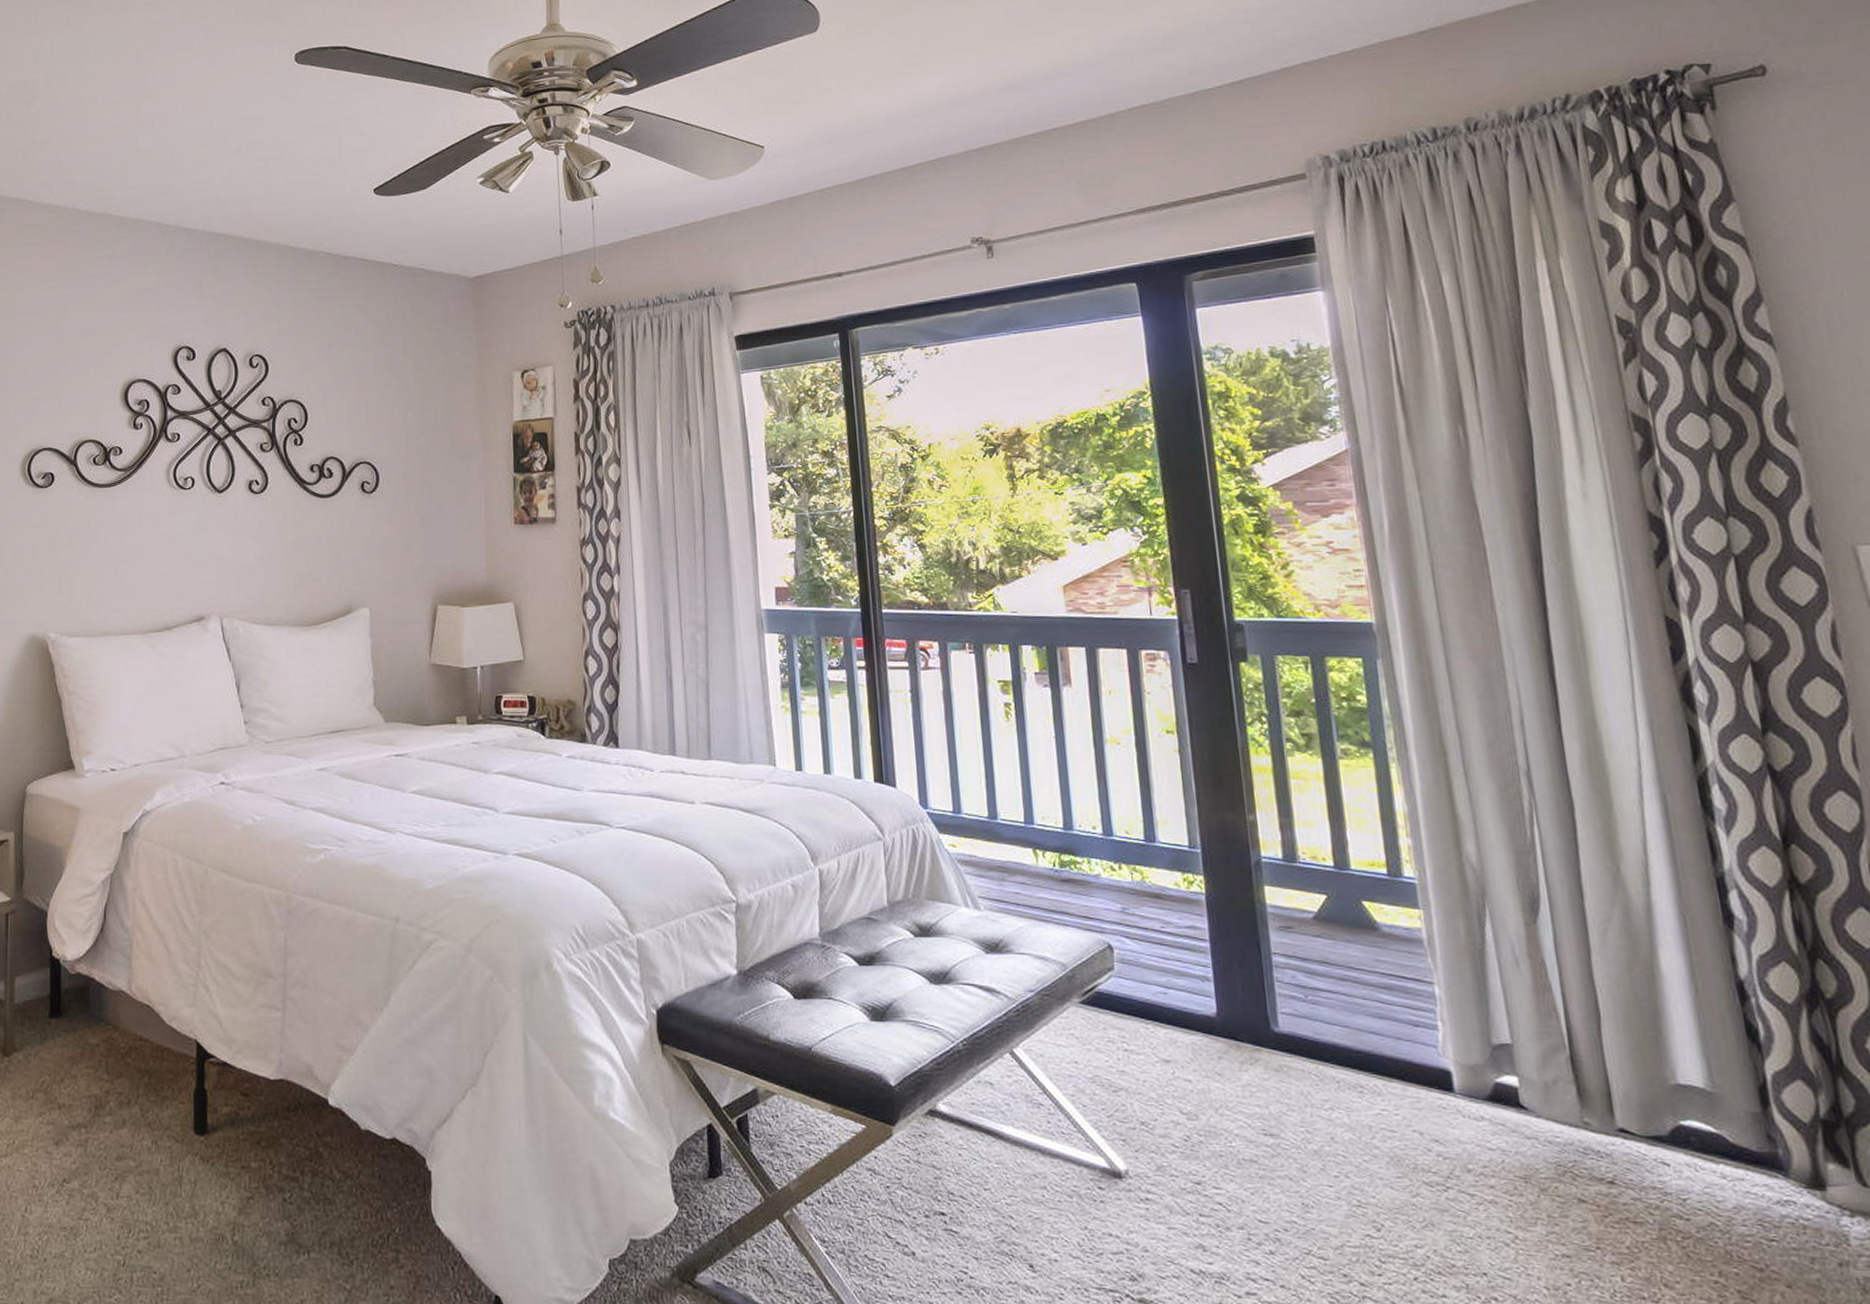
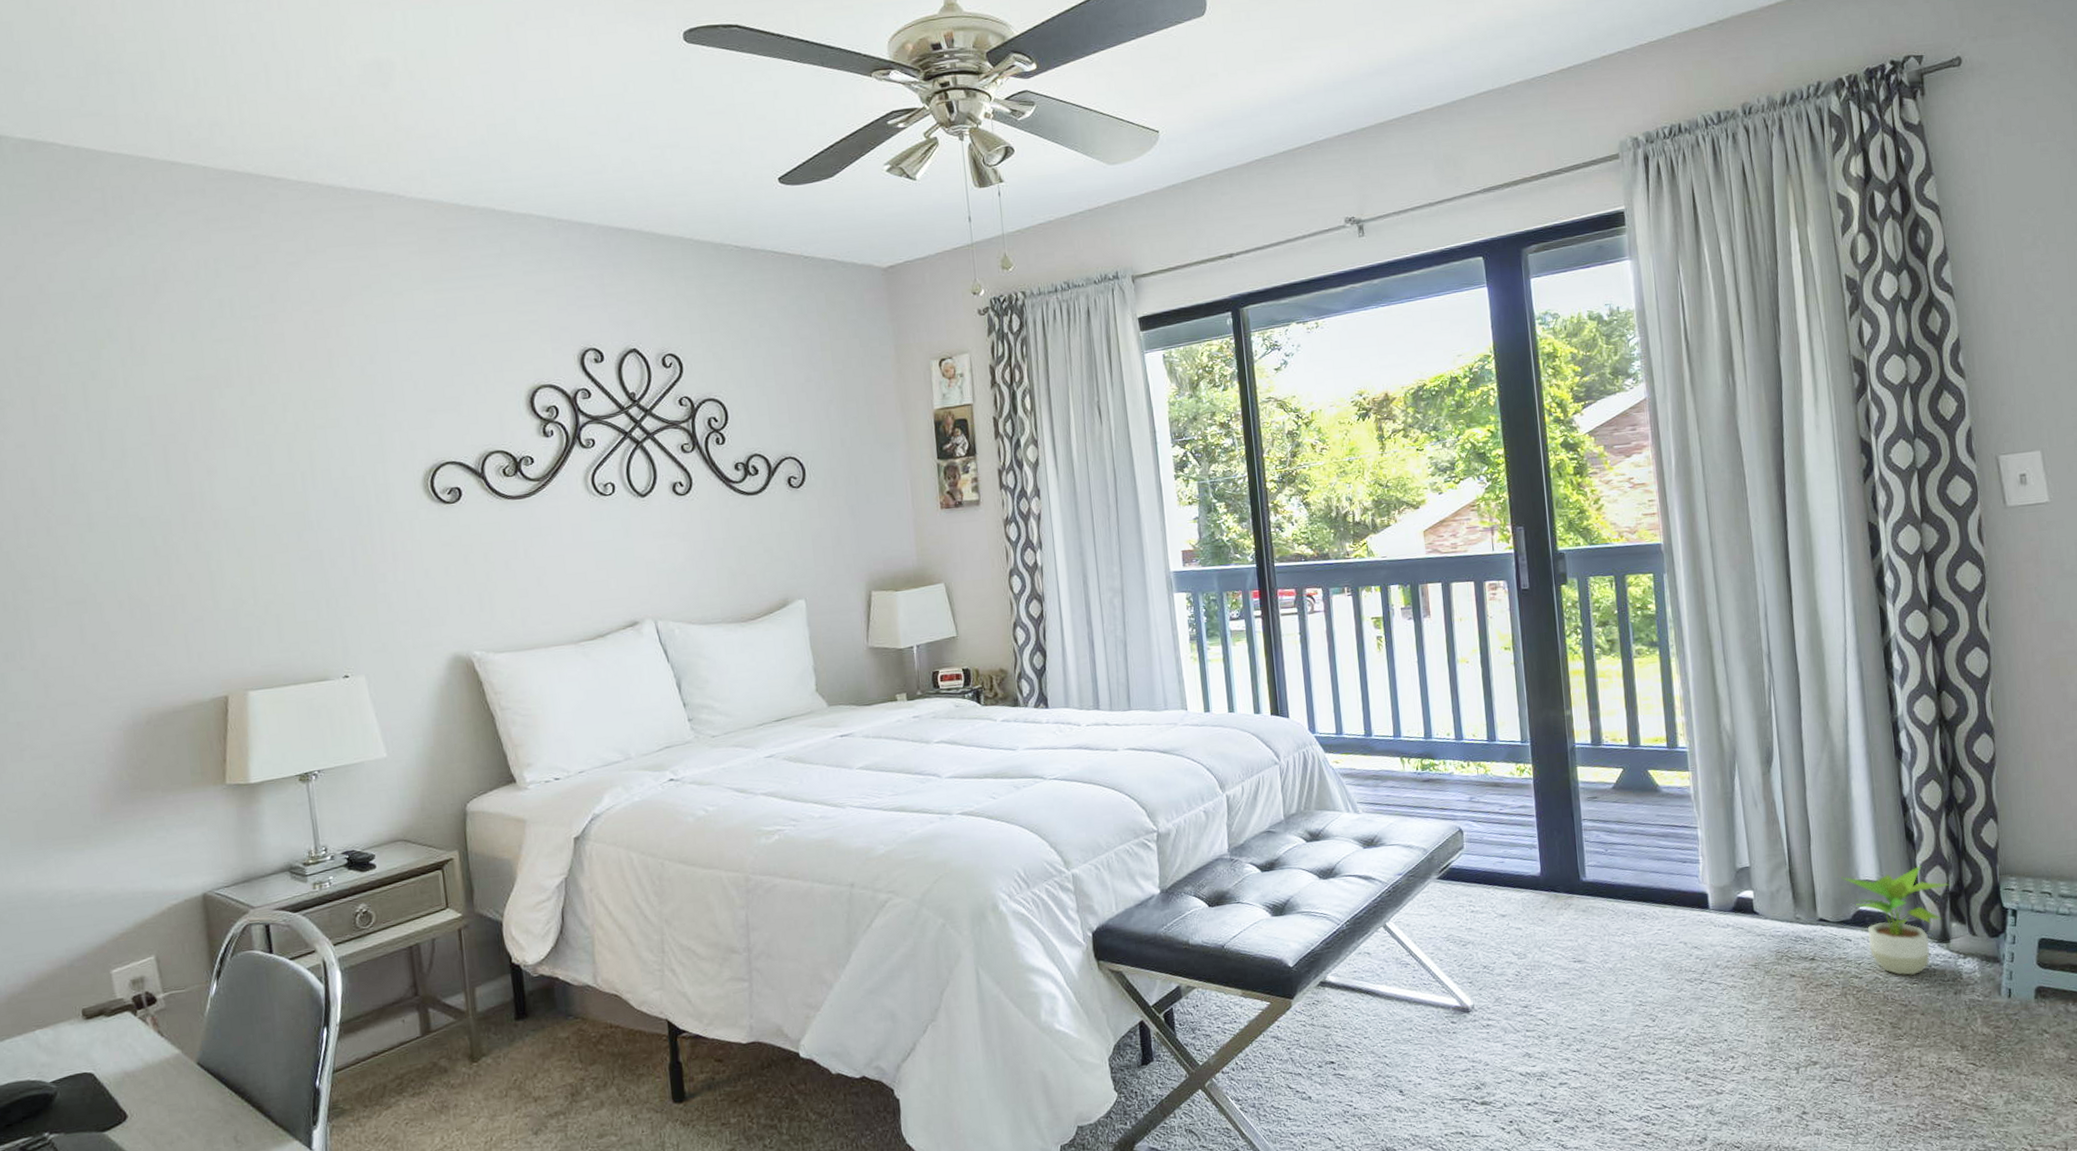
potted plant: none [1650,1075,1822,1230] -> present [1841,865,1951,976]

